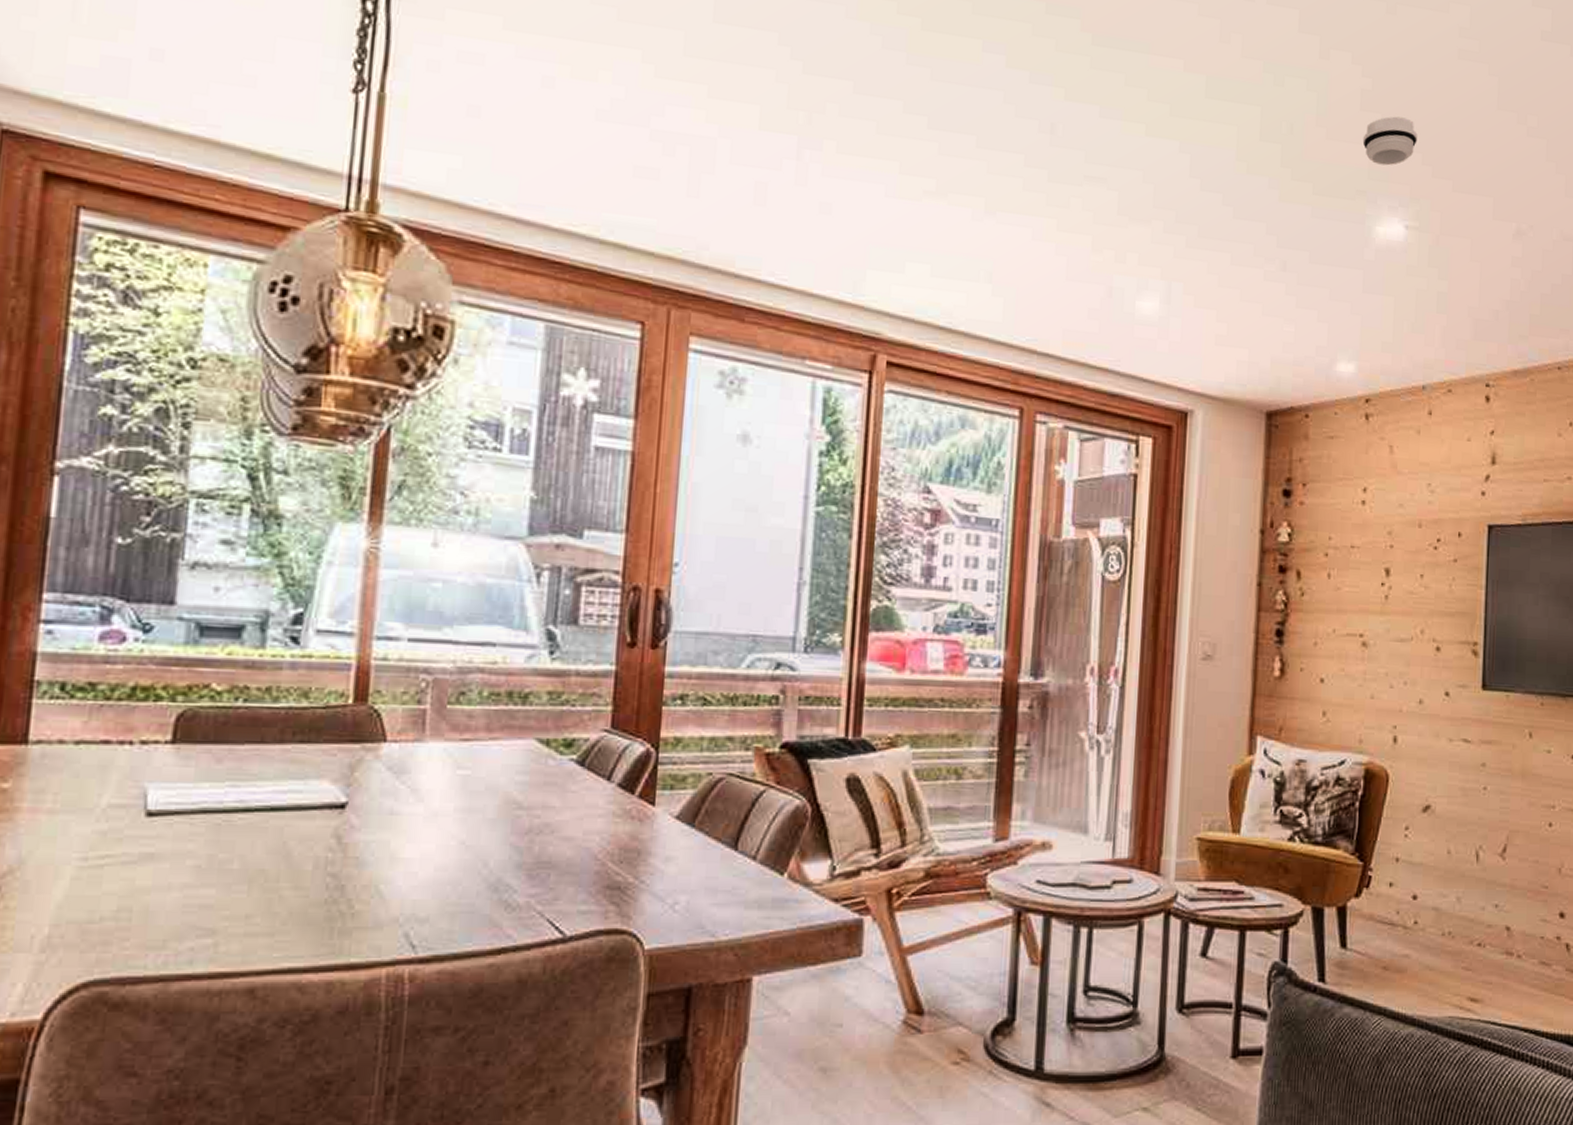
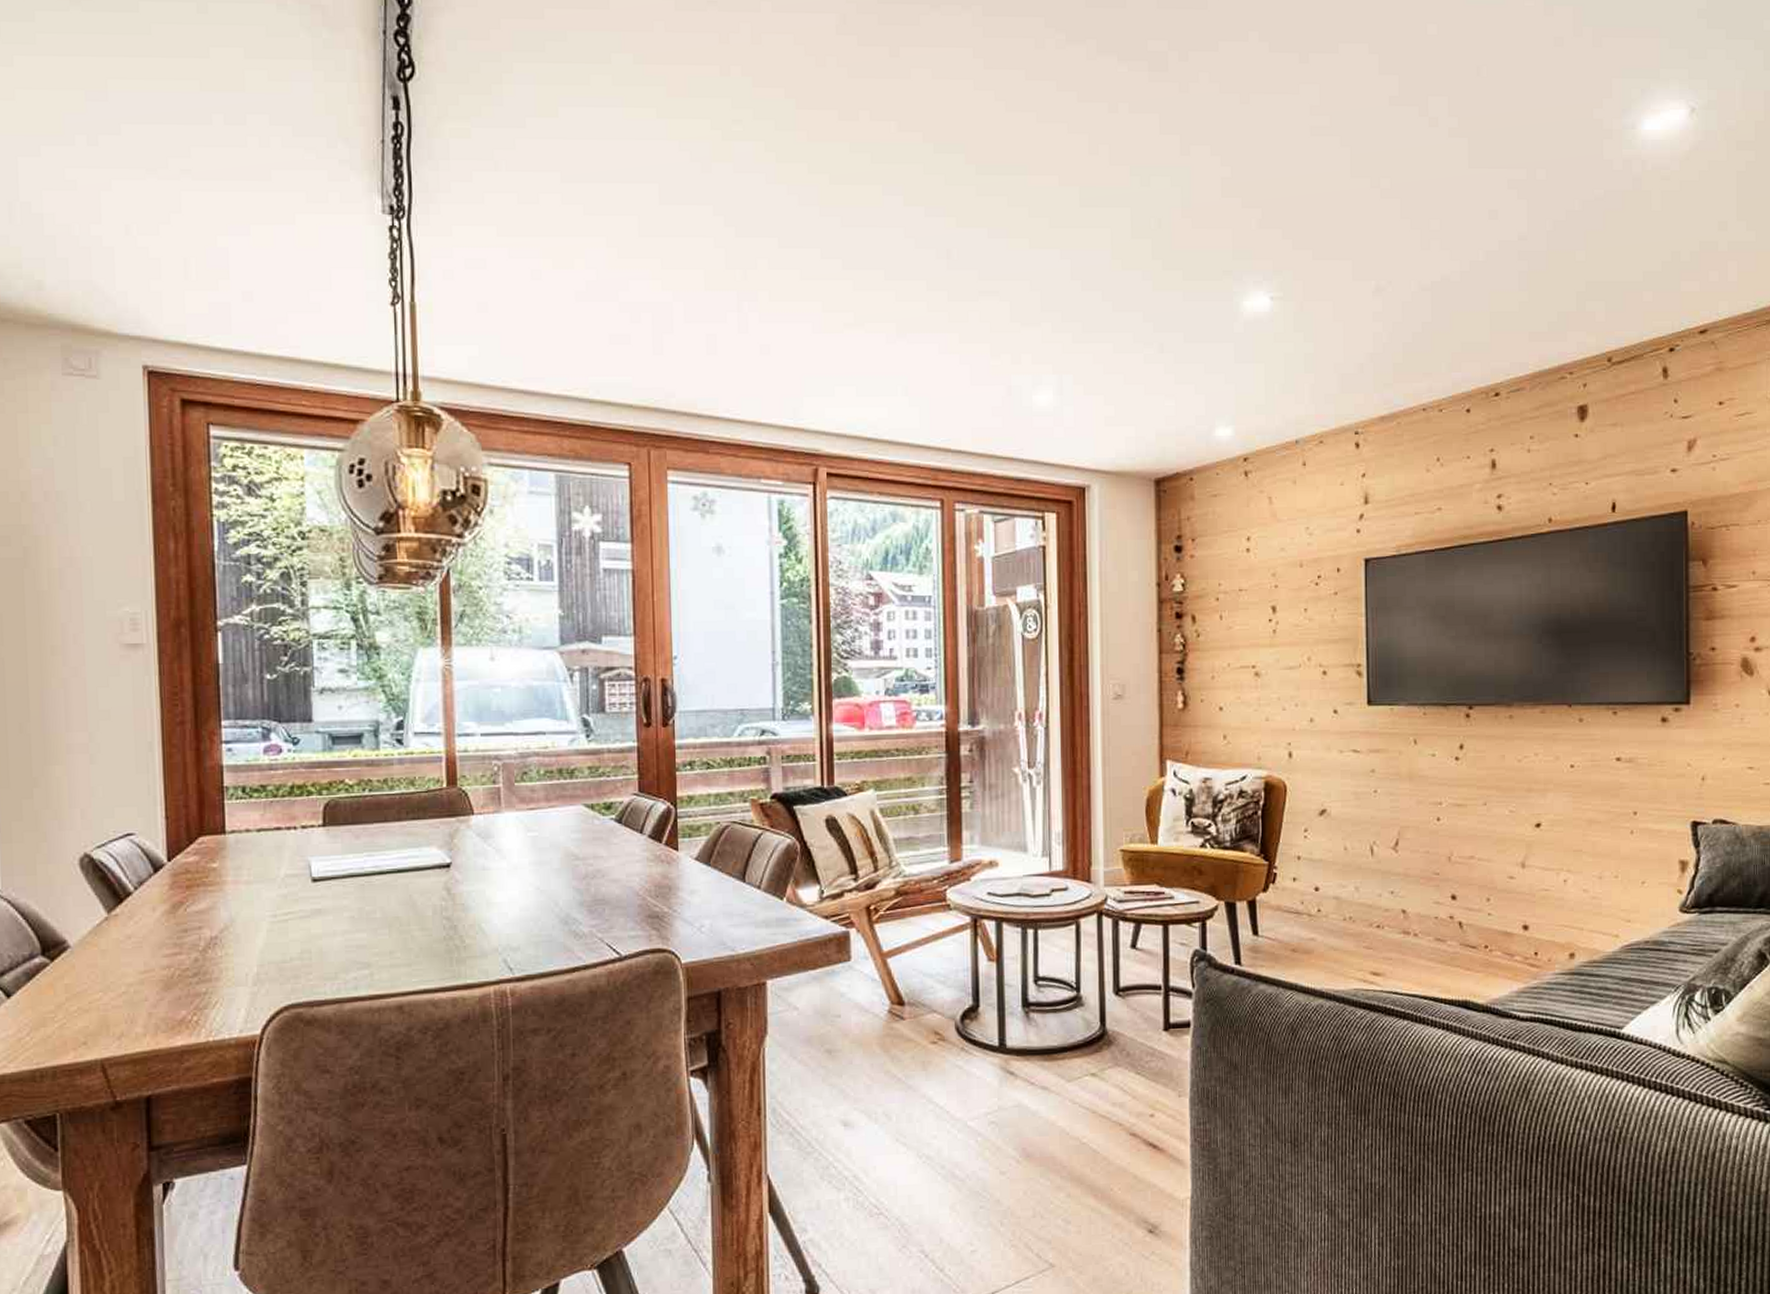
smoke detector: present [1362,116,1418,166] -> none [1225,198,1277,245]

